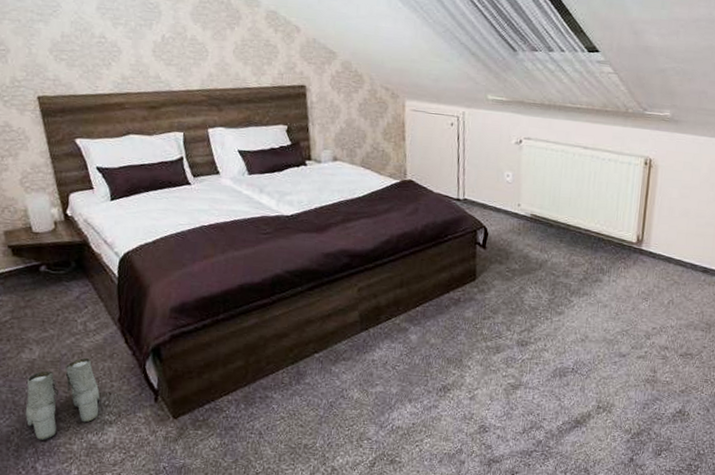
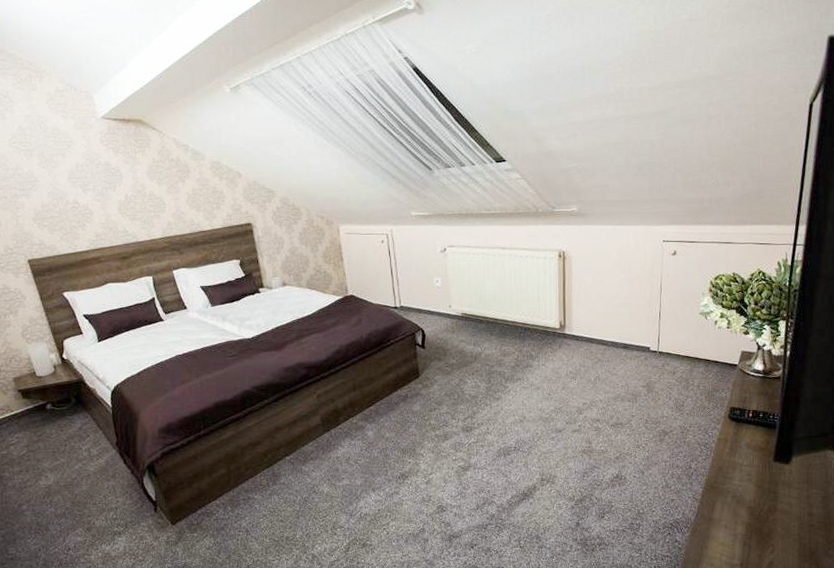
boots: present [25,358,101,440] -> none [46,480,109,554]

